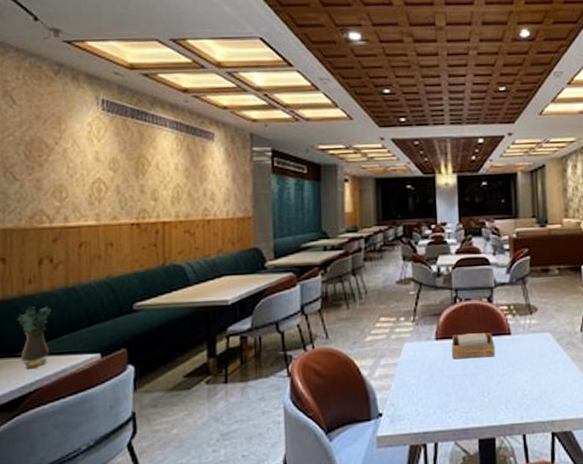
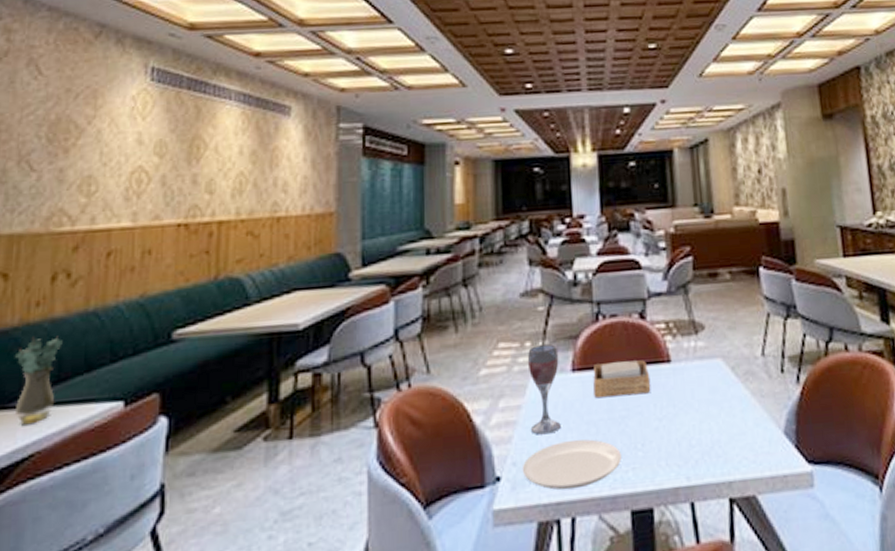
plate: none [398,388,472,424] -> present [522,439,621,490]
cup: none [402,319,427,385] -> present [527,344,561,435]

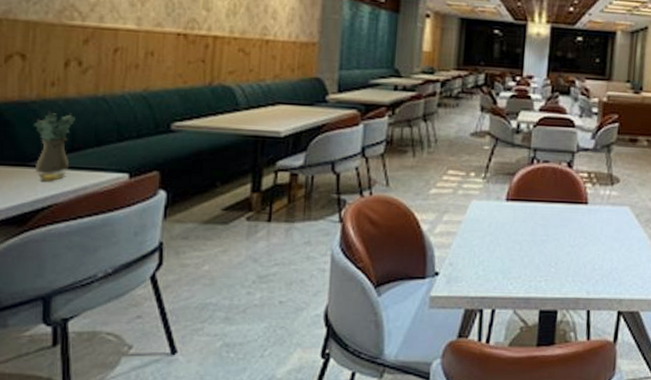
plate: present [522,439,621,490] -> none [456,253,538,289]
cup: present [527,344,561,435] -> none [467,176,497,246]
napkin holder: present [593,360,651,399] -> none [522,197,570,226]

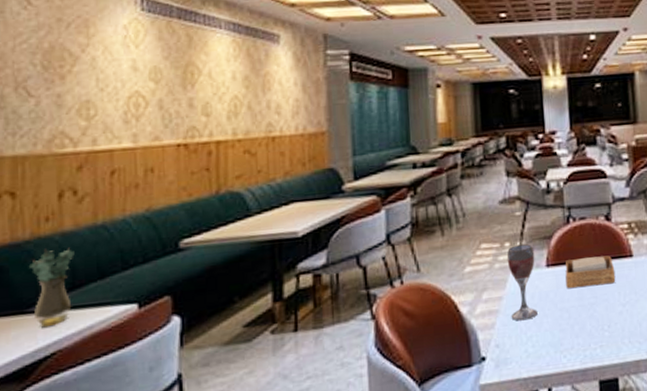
cup: none [467,176,497,246] -> present [506,244,538,321]
napkin holder: none [522,197,570,226] -> present [565,255,616,289]

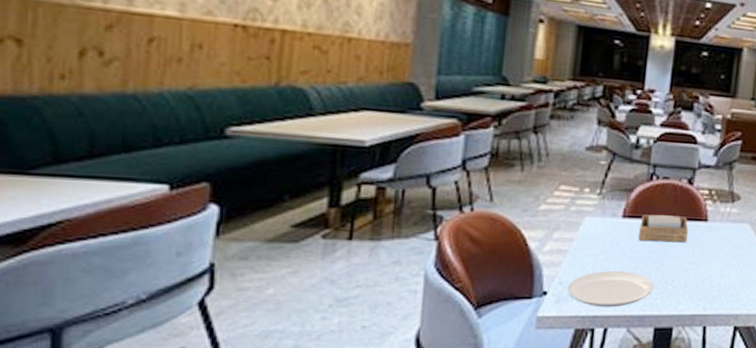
vase: present [28,247,75,328] -> none [34,108,95,193]
plate: none [504,323,590,366] -> present [567,271,654,307]
cup: present [506,244,538,321] -> none [579,192,613,264]

